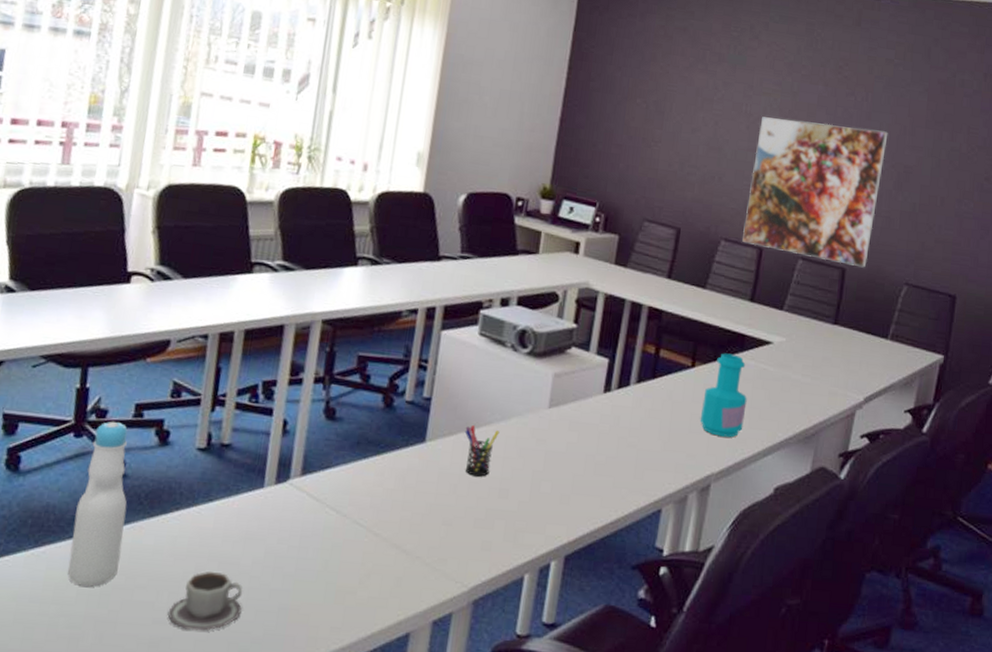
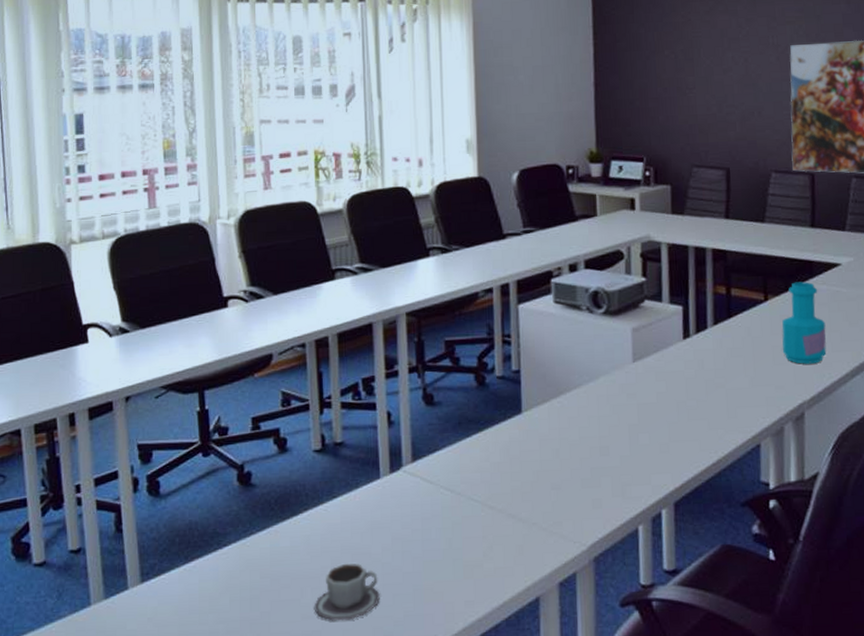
bottle: present [68,421,128,587] -> none [216,436,262,593]
pen holder: present [464,425,500,477] -> none [557,390,590,439]

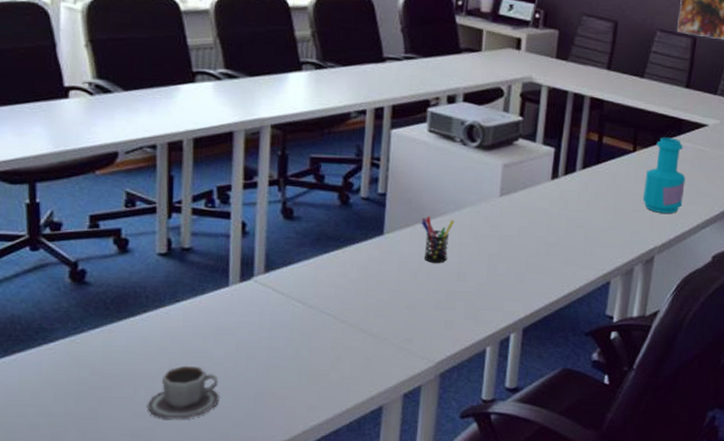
pen holder: none [557,390,590,439] -> present [421,217,455,263]

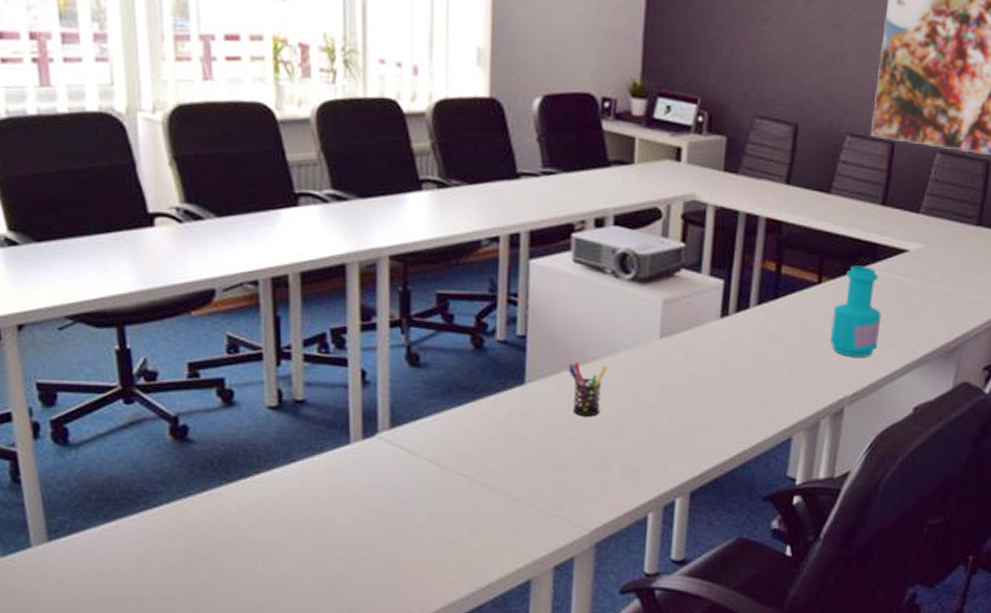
cup: present [147,365,219,419] -> none [266,533,346,593]

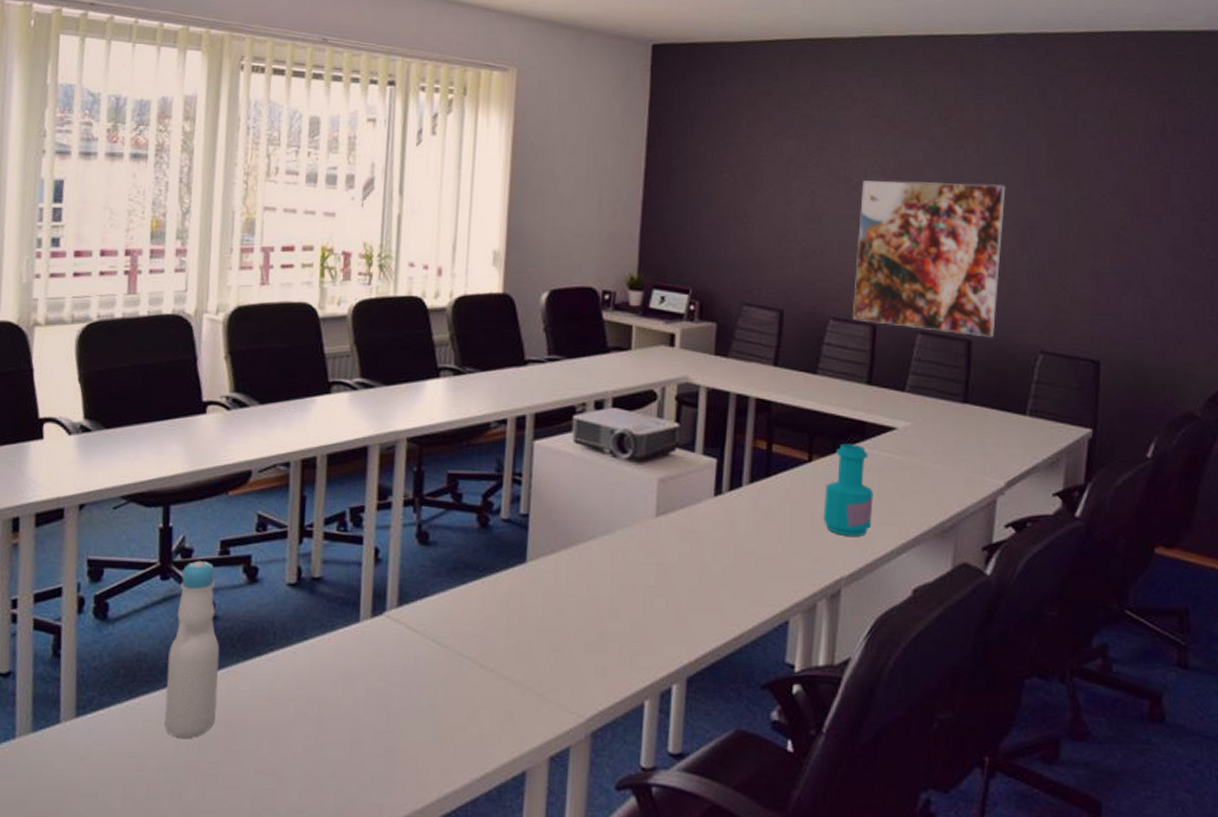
bottle: none [143,383,203,558] -> present [164,560,220,738]
pen holder: present [568,362,607,417] -> none [567,541,605,596]

